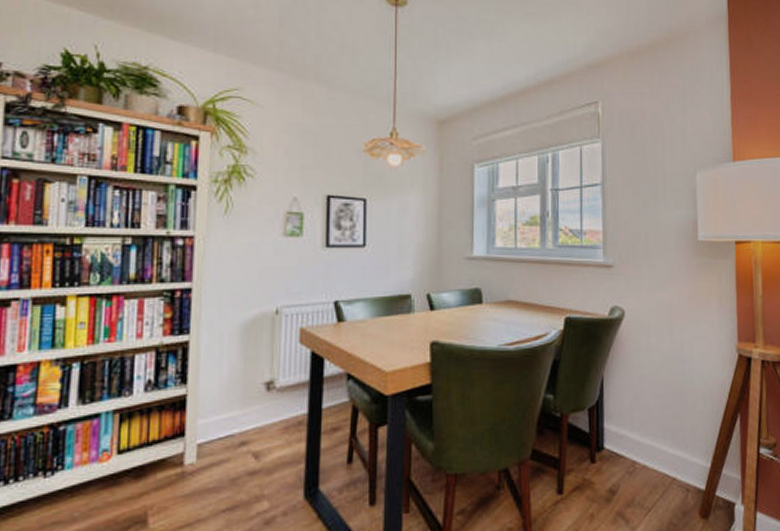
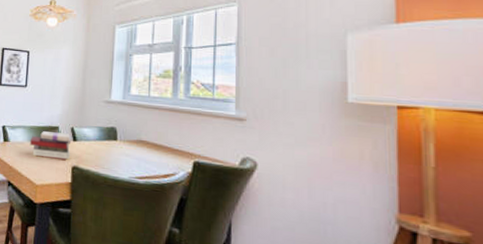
books: none [373,302,428,337] -> present [29,131,71,161]

